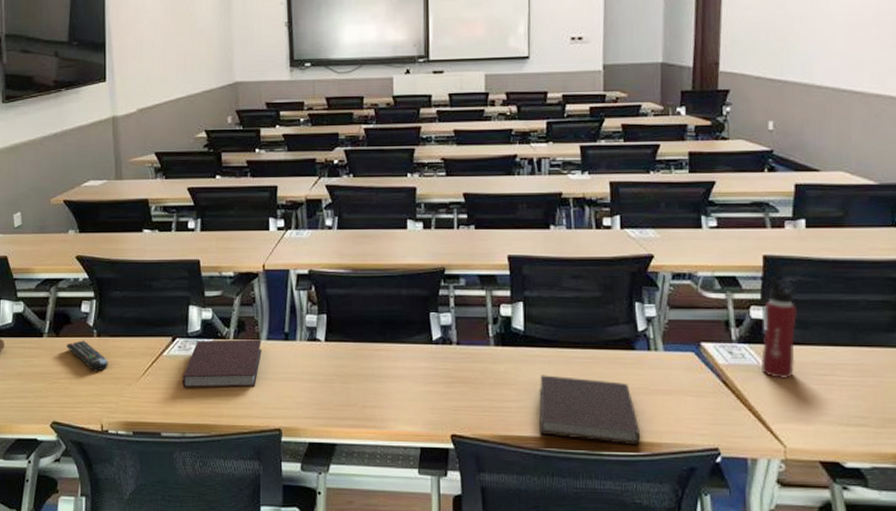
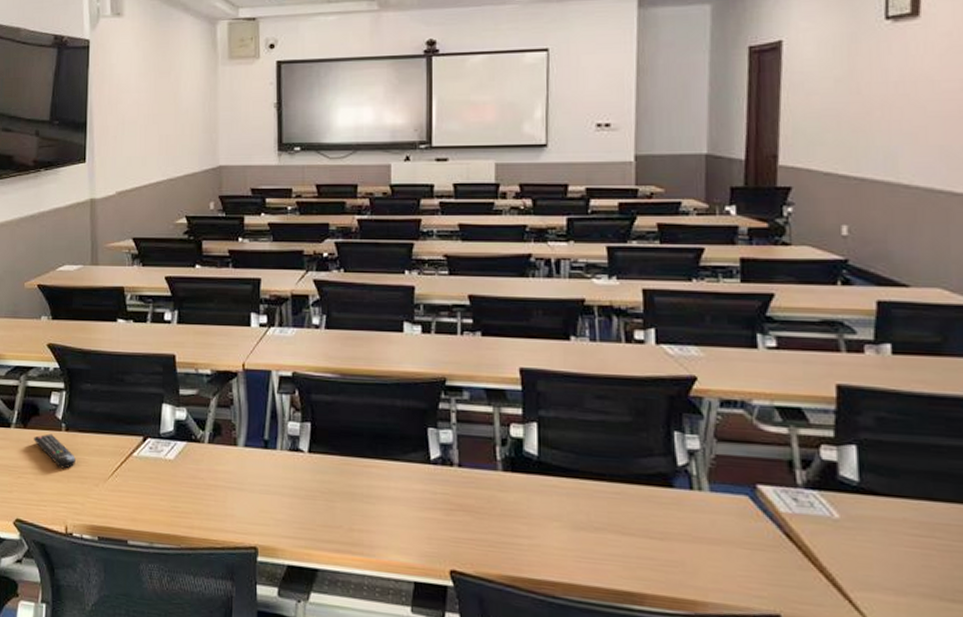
notebook: present [182,339,262,388] -> none [152,442,239,497]
notebook: present [539,375,641,445] -> none [555,509,681,602]
water bottle: present [761,276,800,380] -> none [835,411,886,538]

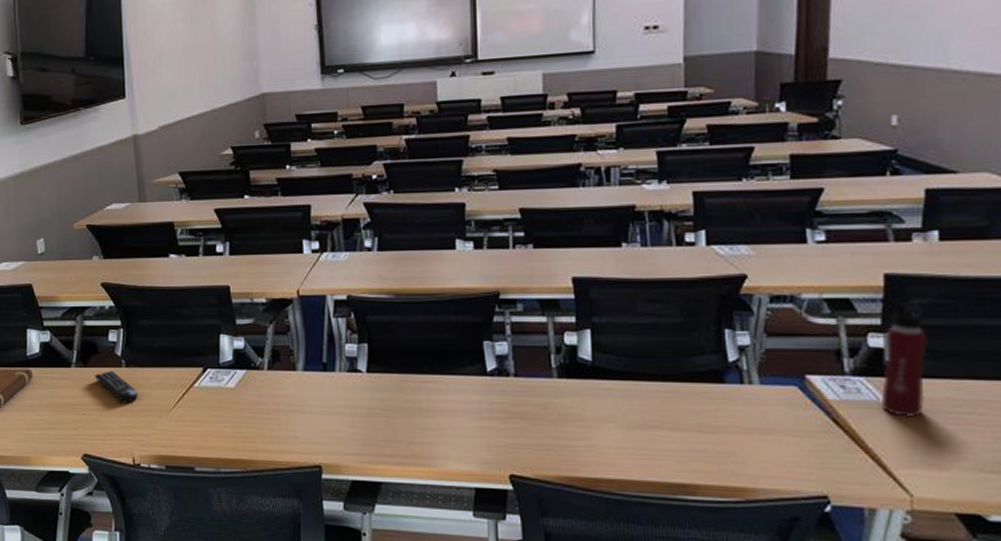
water bottle: none [835,411,886,538] -> present [881,298,932,419]

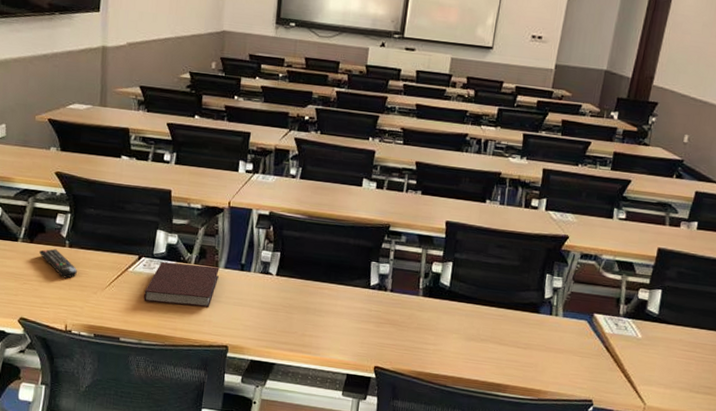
notebook: none [215,370,298,422] -> present [144,261,220,307]
water bottle: present [881,298,932,419] -> none [638,266,683,351]

